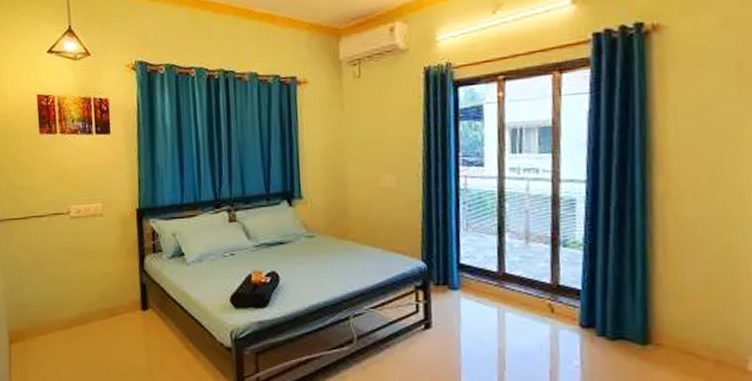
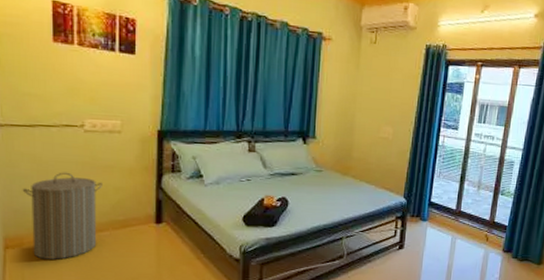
laundry hamper: none [21,261,89,353] -> present [22,172,102,260]

